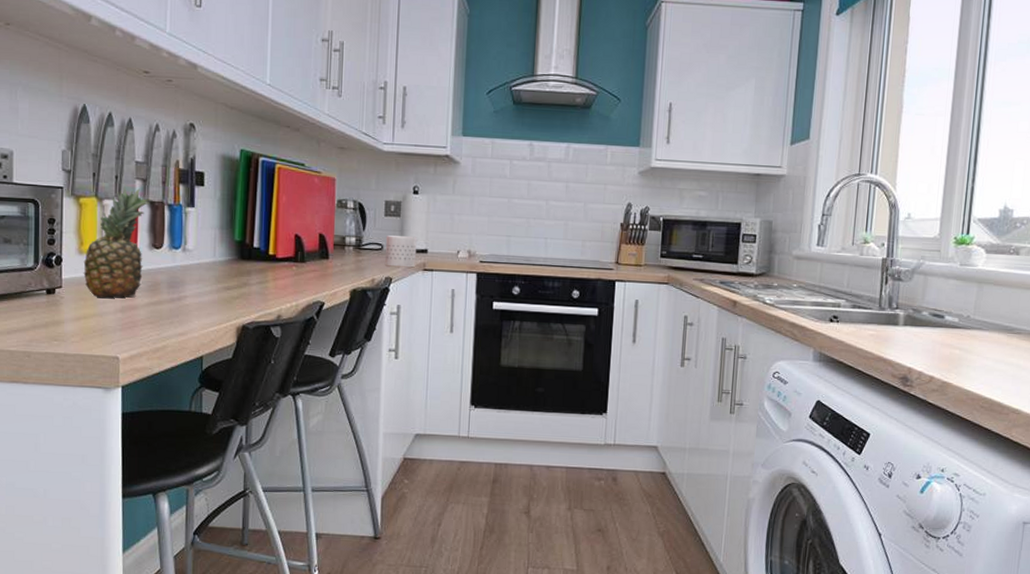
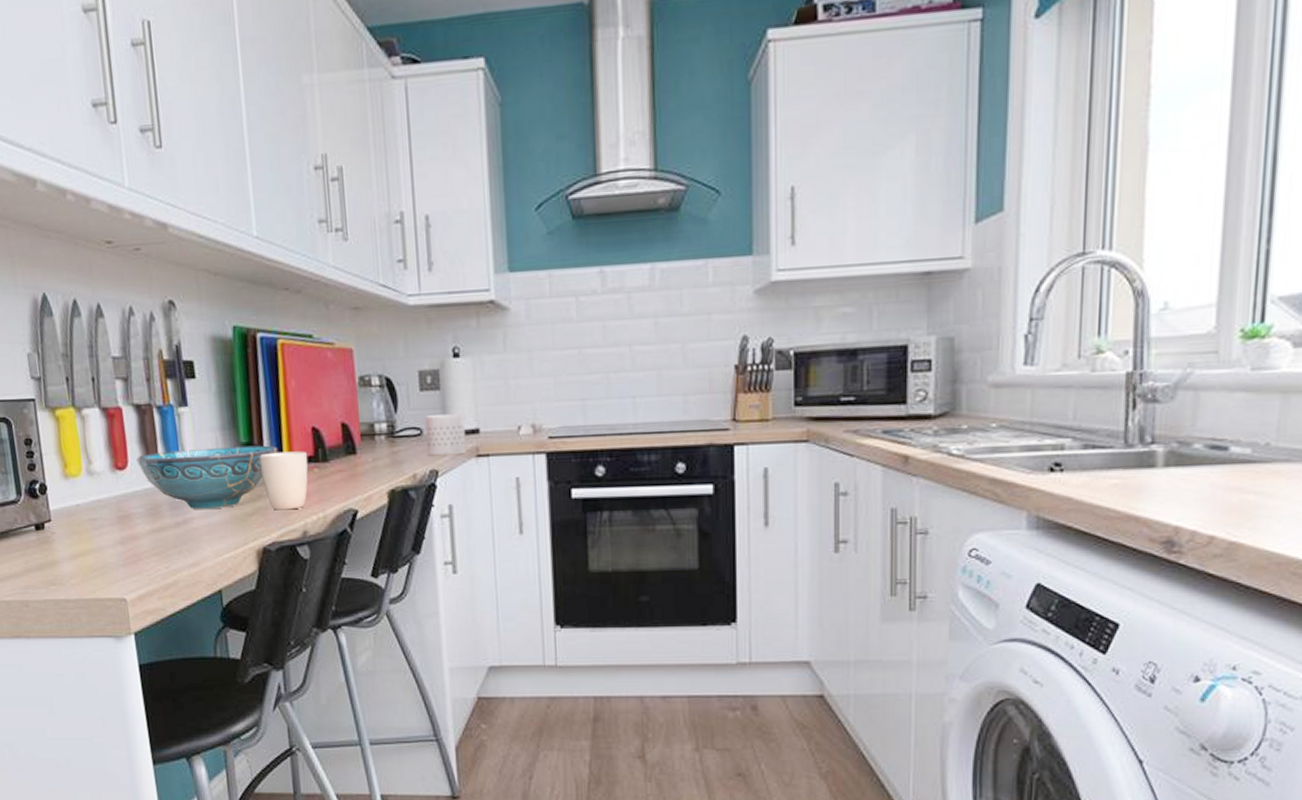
fruit: present [83,186,150,298] -> none [70,390,140,530]
bowl: none [145,241,266,291] -> present [136,445,279,510]
mug: none [248,251,289,298] -> present [259,451,309,511]

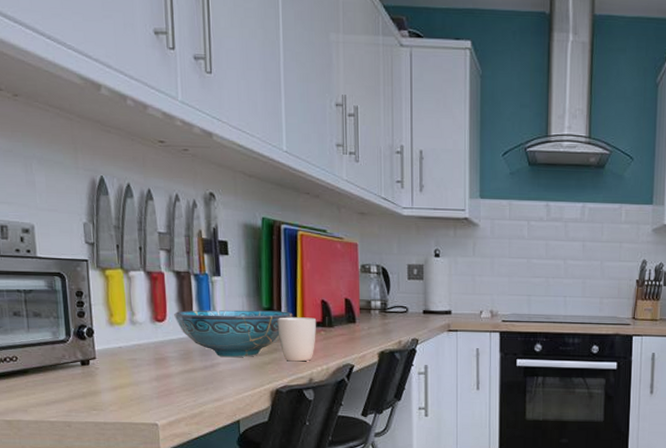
mug: present [424,413,467,457] -> none [410,297,441,330]

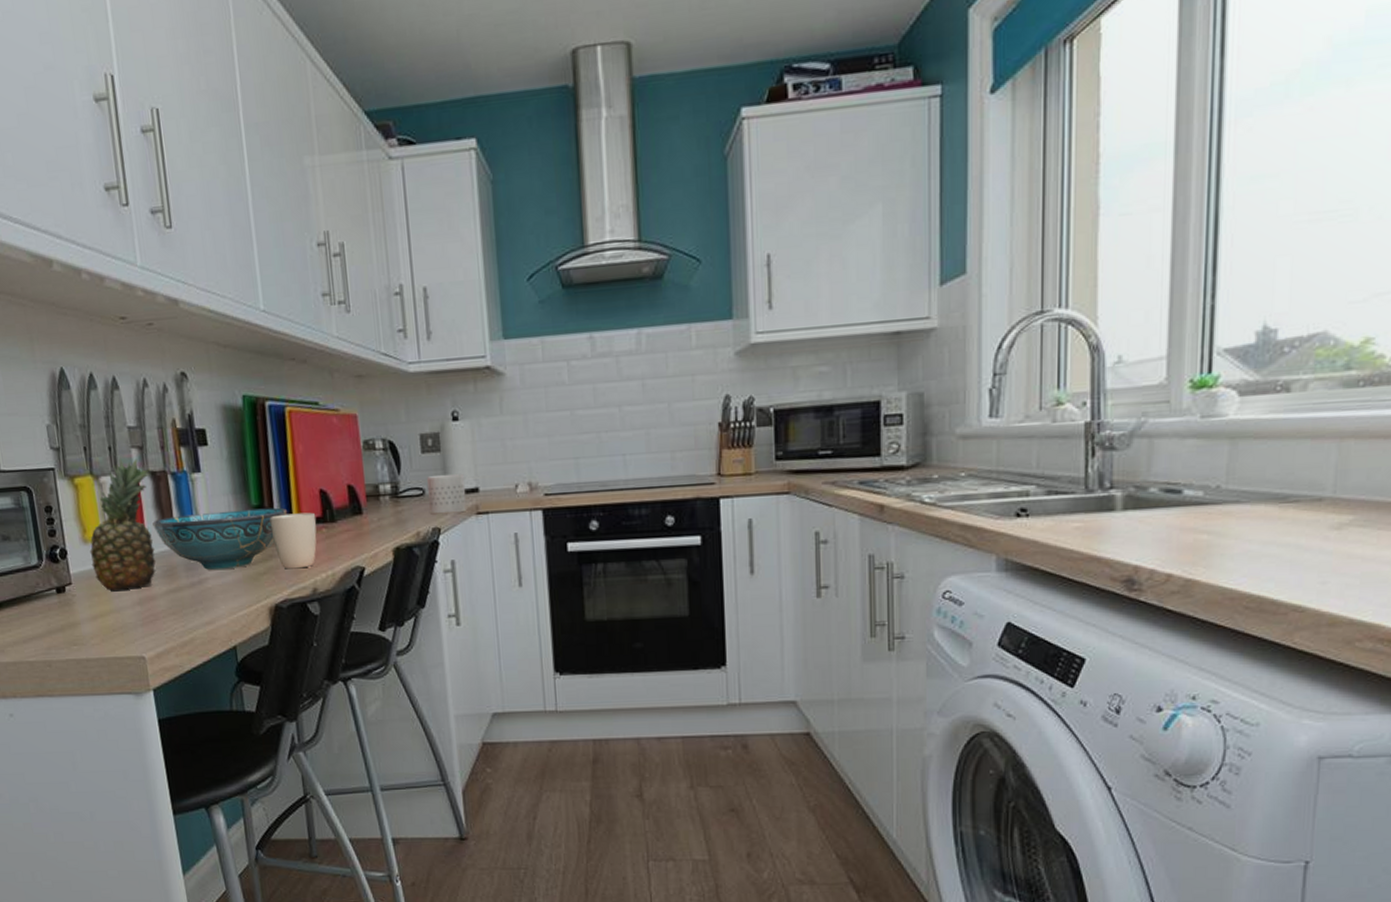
fruit: none [114,257,176,368] -> present [89,458,156,592]
mug: none [410,297,441,330] -> present [426,473,468,516]

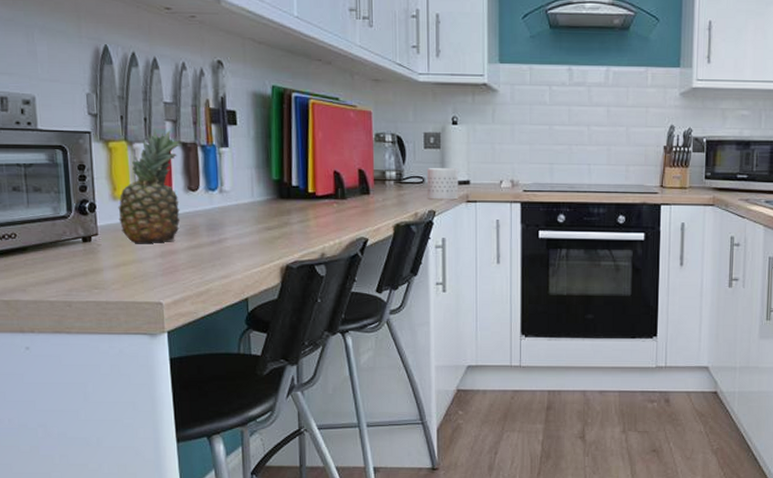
bowl: present [152,507,288,571] -> none [180,182,304,233]
mug: present [269,512,317,569] -> none [287,189,329,236]

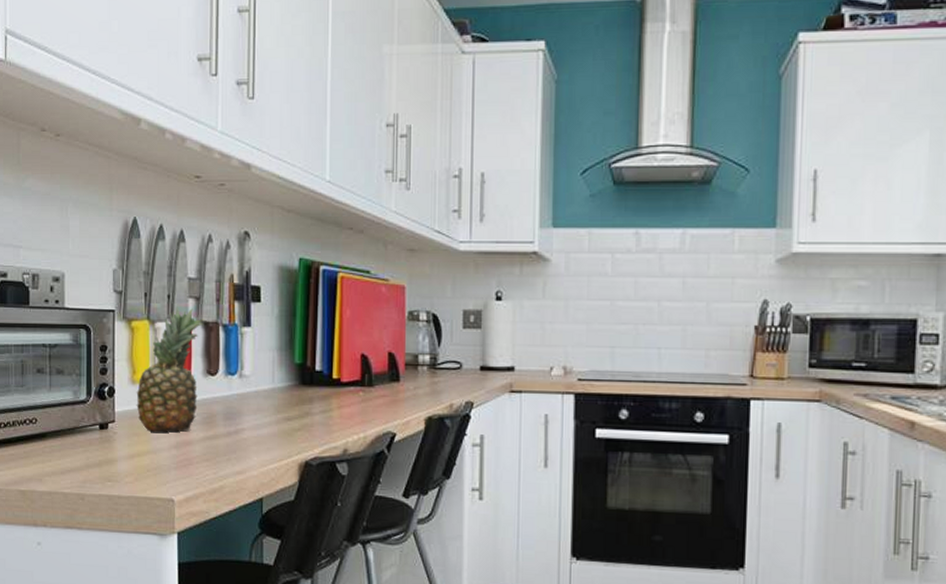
mug: present [426,167,459,201] -> none [464,350,502,390]

